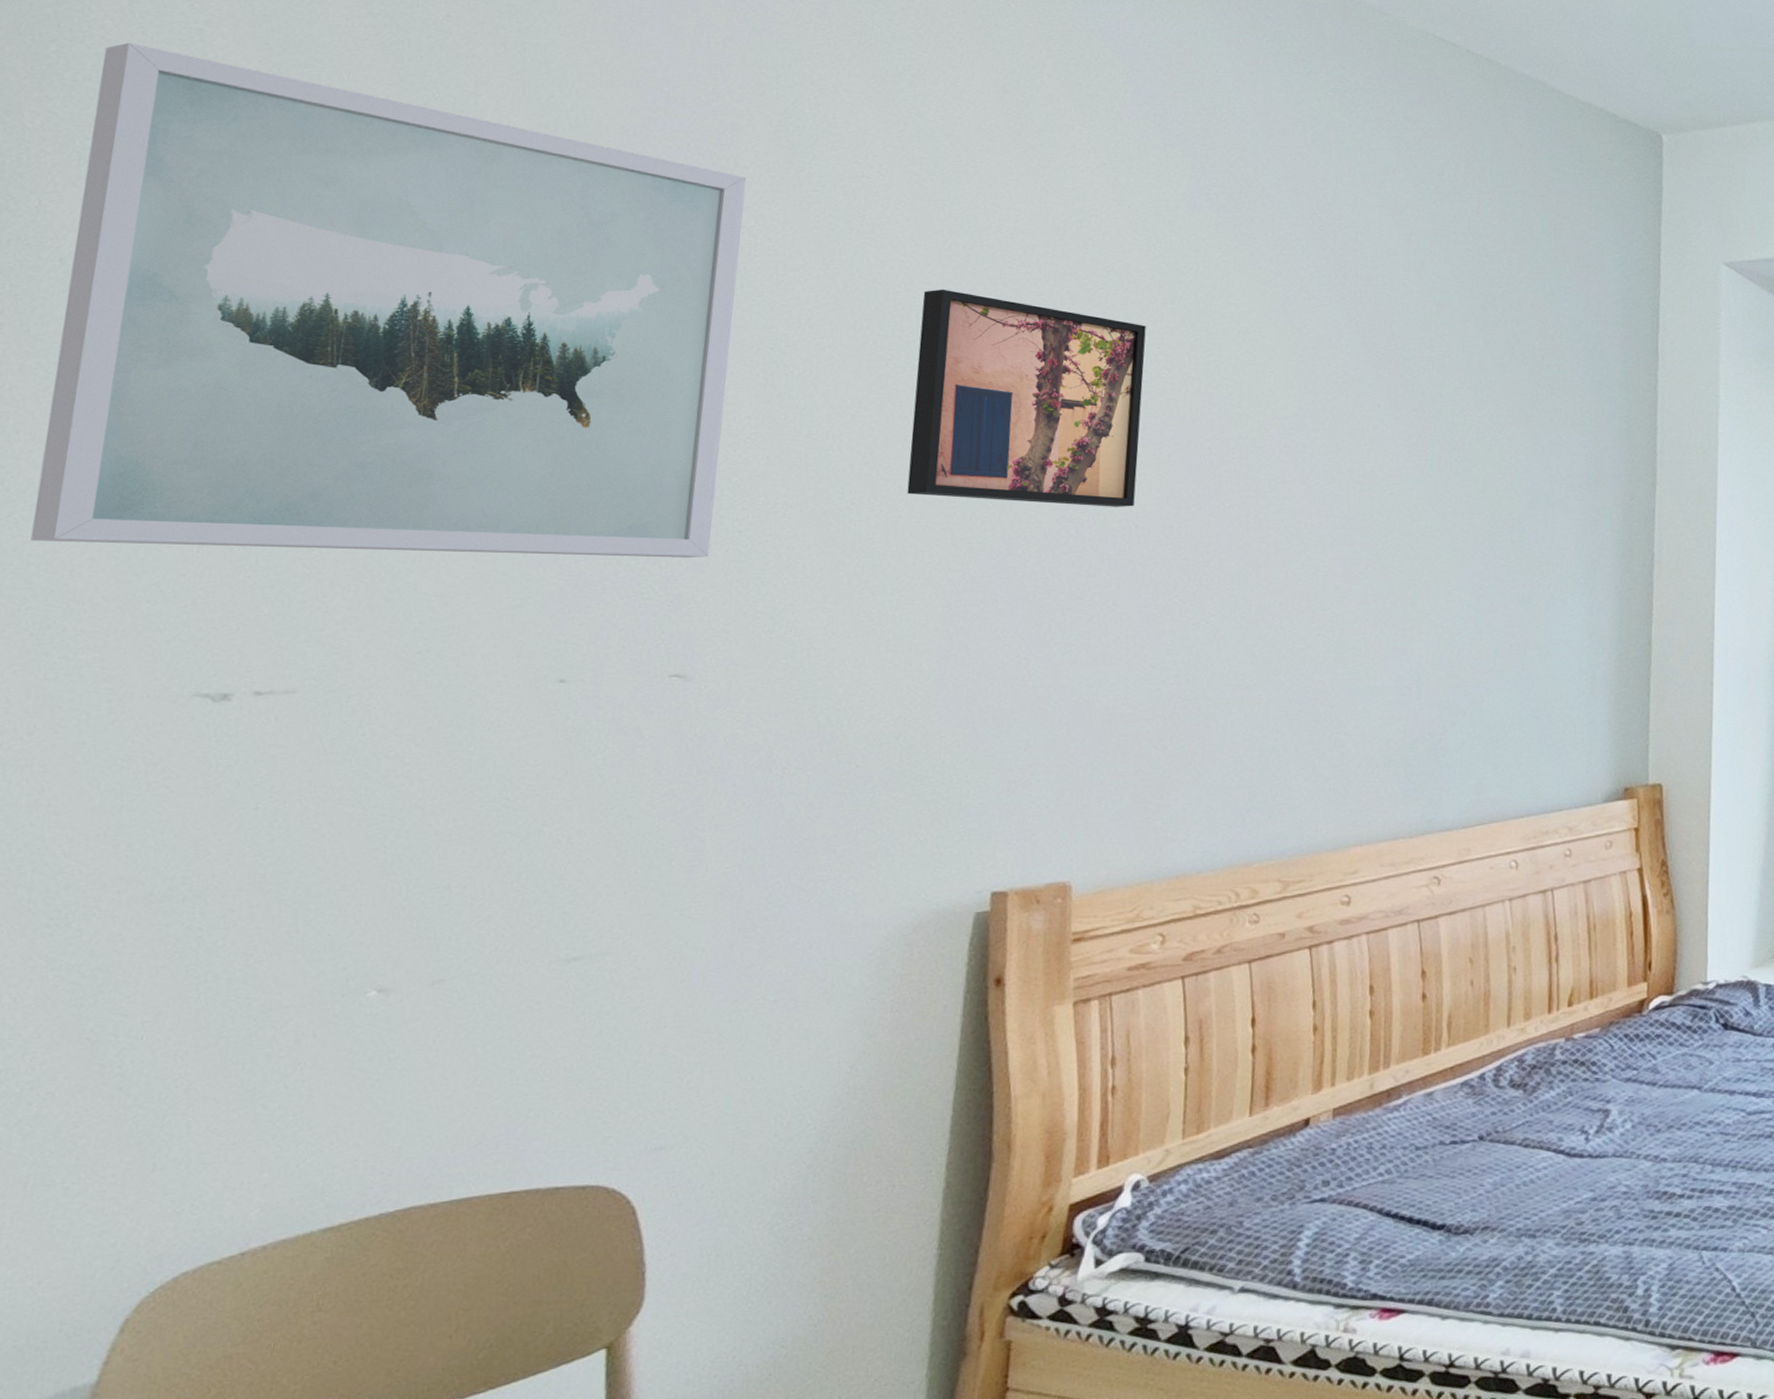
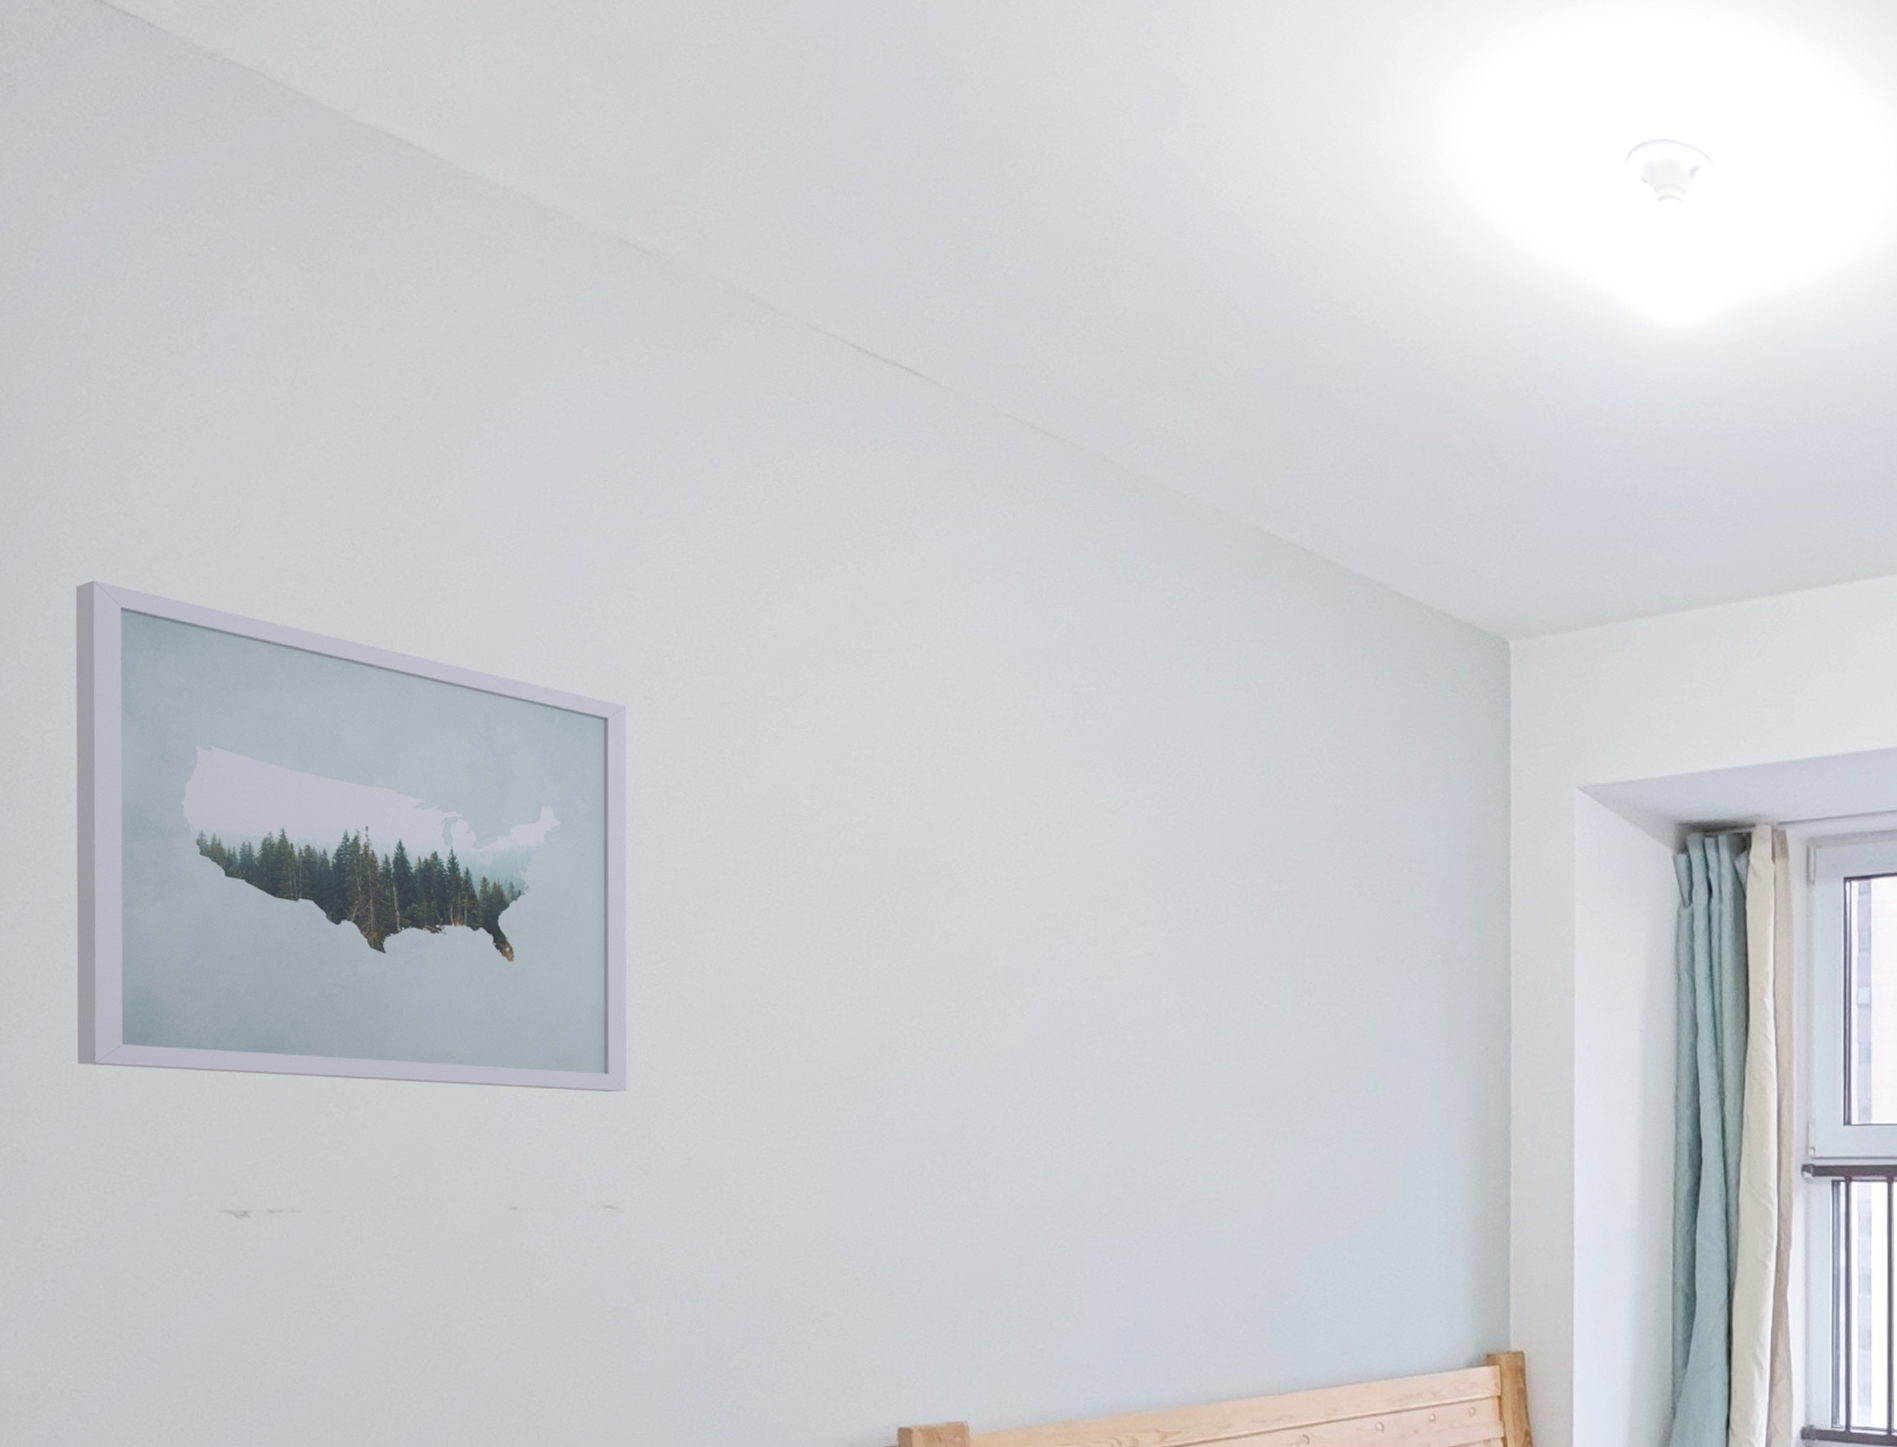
wall art: present [907,289,1146,507] -> none [794,820,1003,1049]

